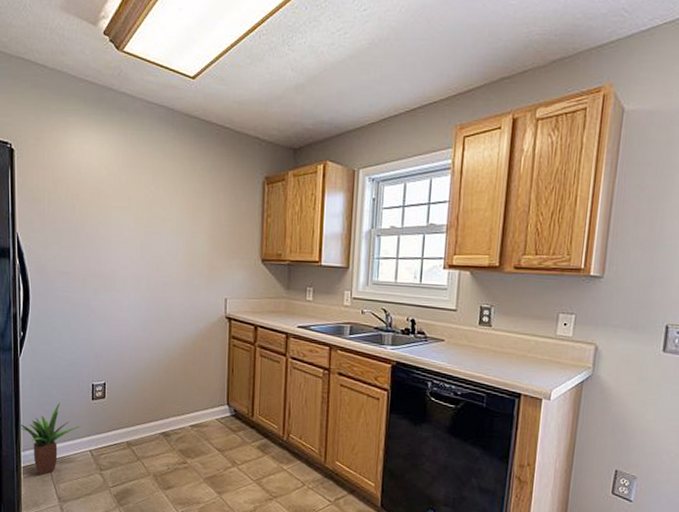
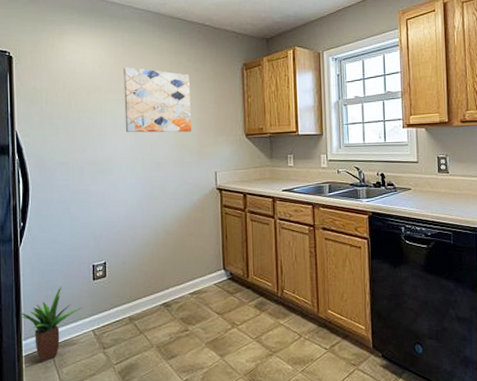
wall art: none [131,170,204,251] -> present [123,67,192,133]

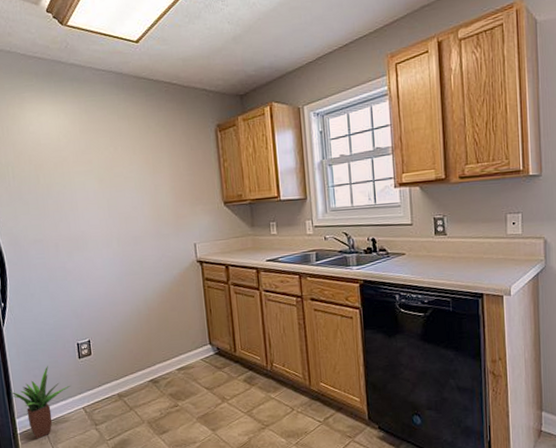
wall art: present [123,67,192,133] -> none [90,135,167,206]

